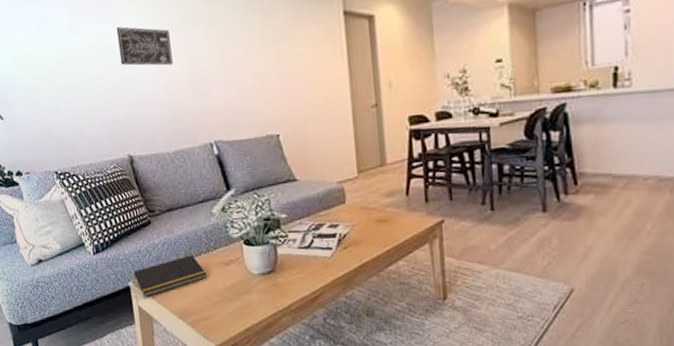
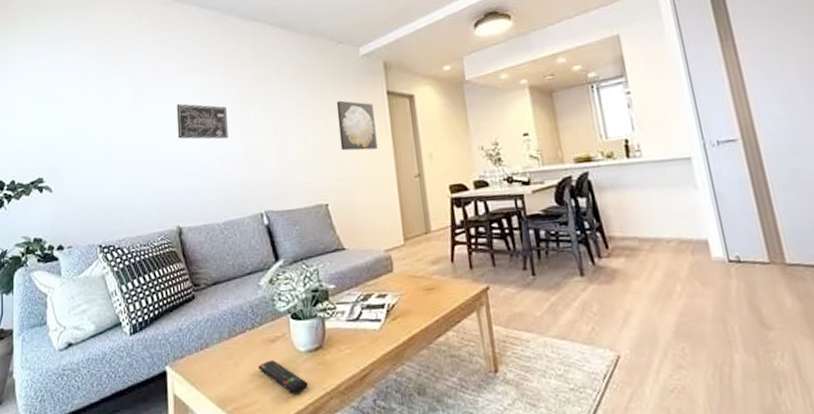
notepad: present [133,255,207,297] -> none [171,332,251,383]
remote control: none [213,280,262,311] -> present [257,360,309,395]
wall art: none [287,22,332,79] -> present [336,100,378,151]

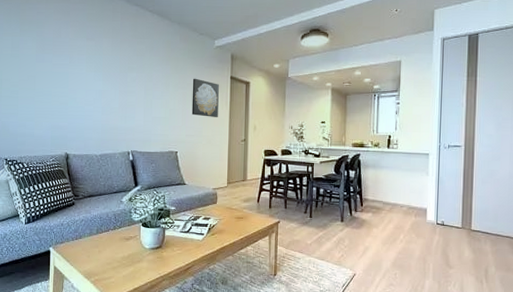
wall art: present [176,103,228,140] -> none [71,62,110,94]
remote control: present [257,360,309,395] -> none [115,251,149,275]

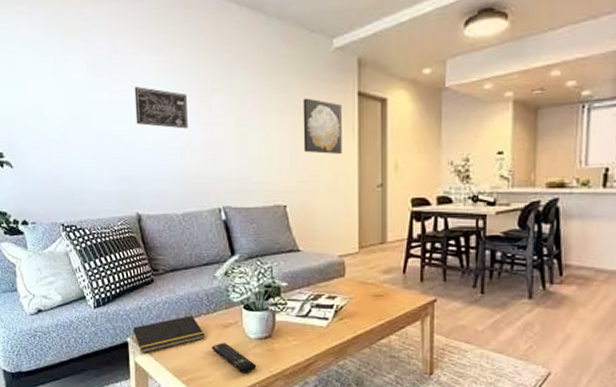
notepad: none [54,230,111,260] -> present [132,315,205,353]
wall art: none [71,62,110,94] -> present [134,87,188,129]
remote control: none [115,251,149,275] -> present [211,343,257,374]

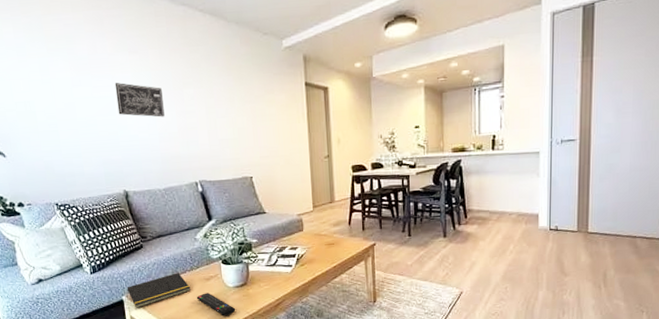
wall art: present [302,98,342,154] -> none [260,88,295,134]

